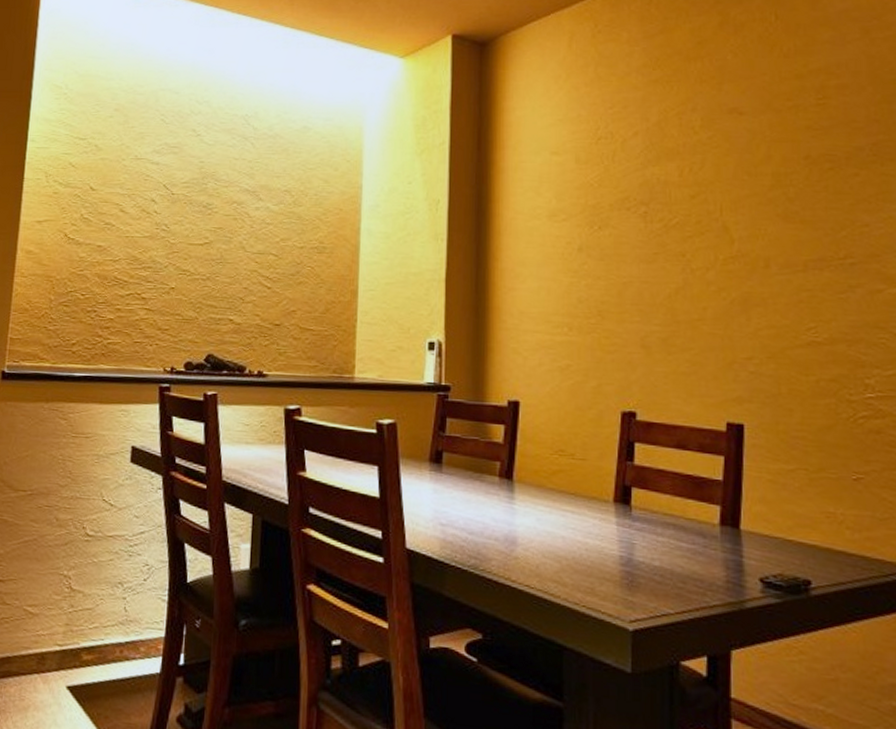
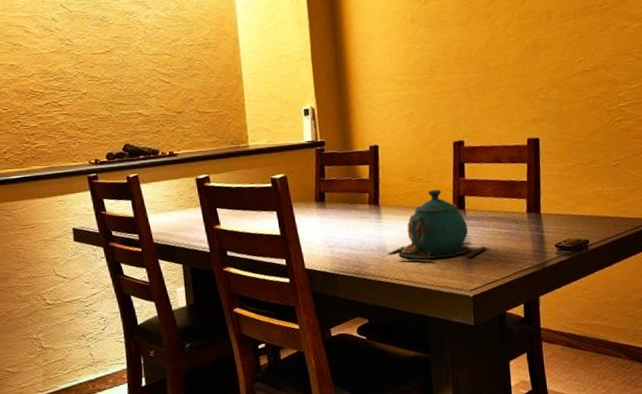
teapot: none [516,471,661,575] -> present [387,189,489,262]

